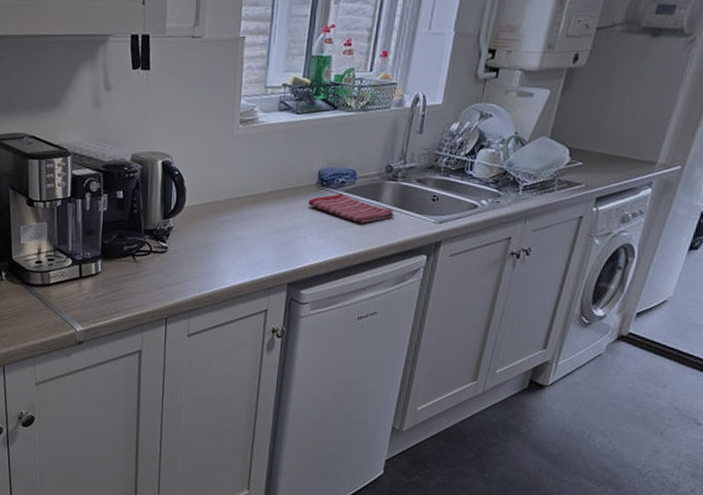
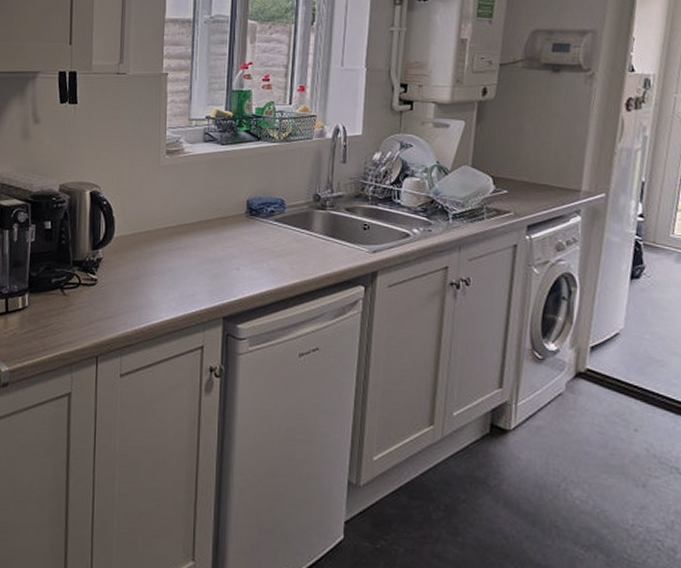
dish towel: present [308,193,394,223] -> none [239,222,327,253]

